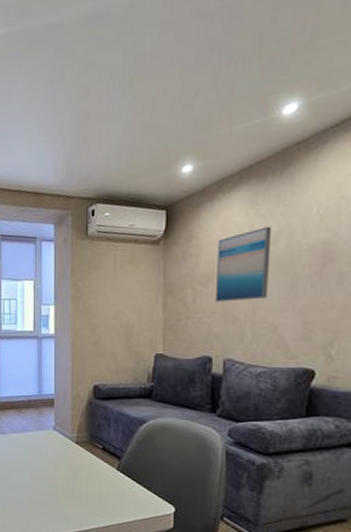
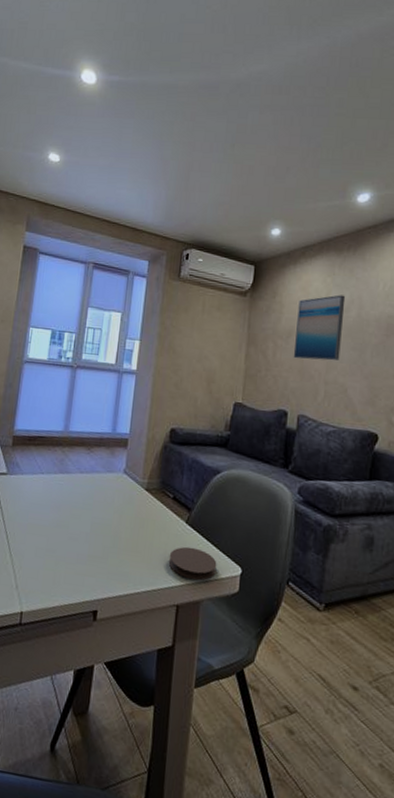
coaster: none [104,490,150,520] -> present [168,546,217,581]

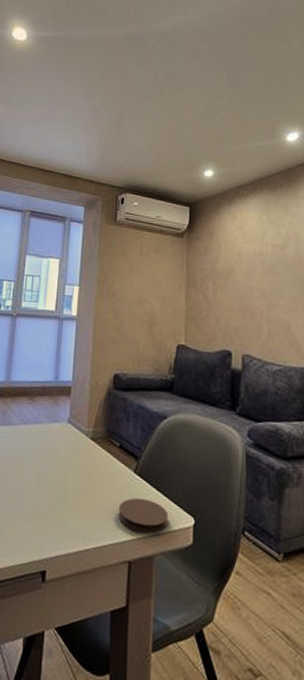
wall art: present [293,294,346,361] -> none [233,232,282,299]

